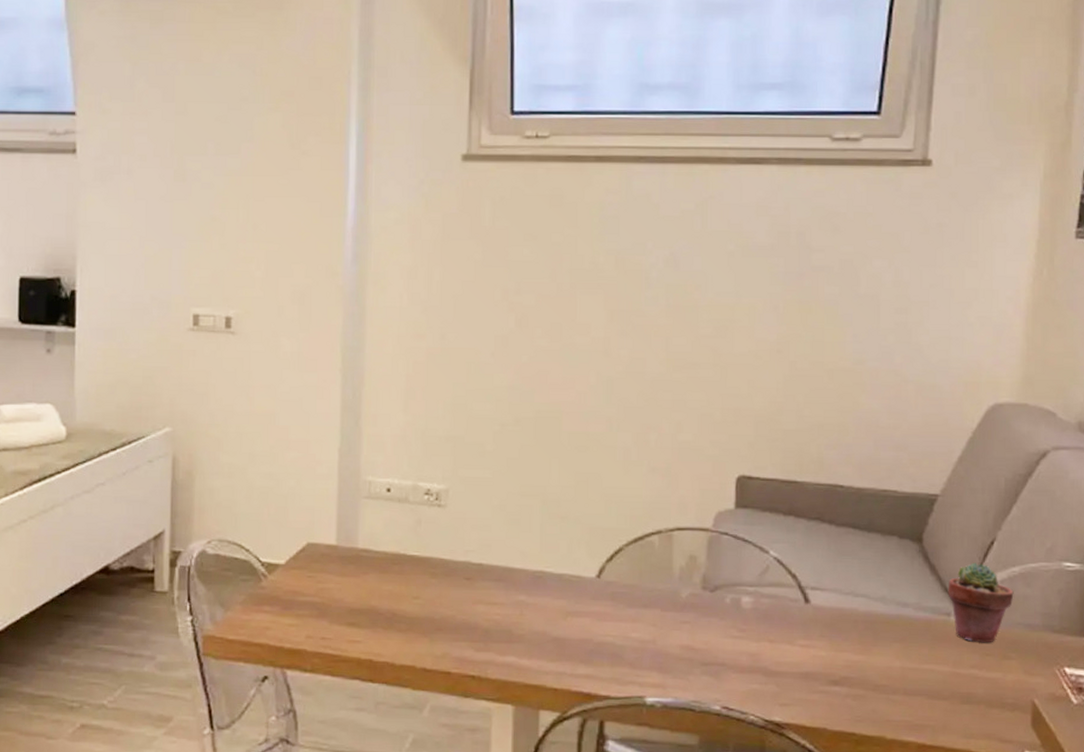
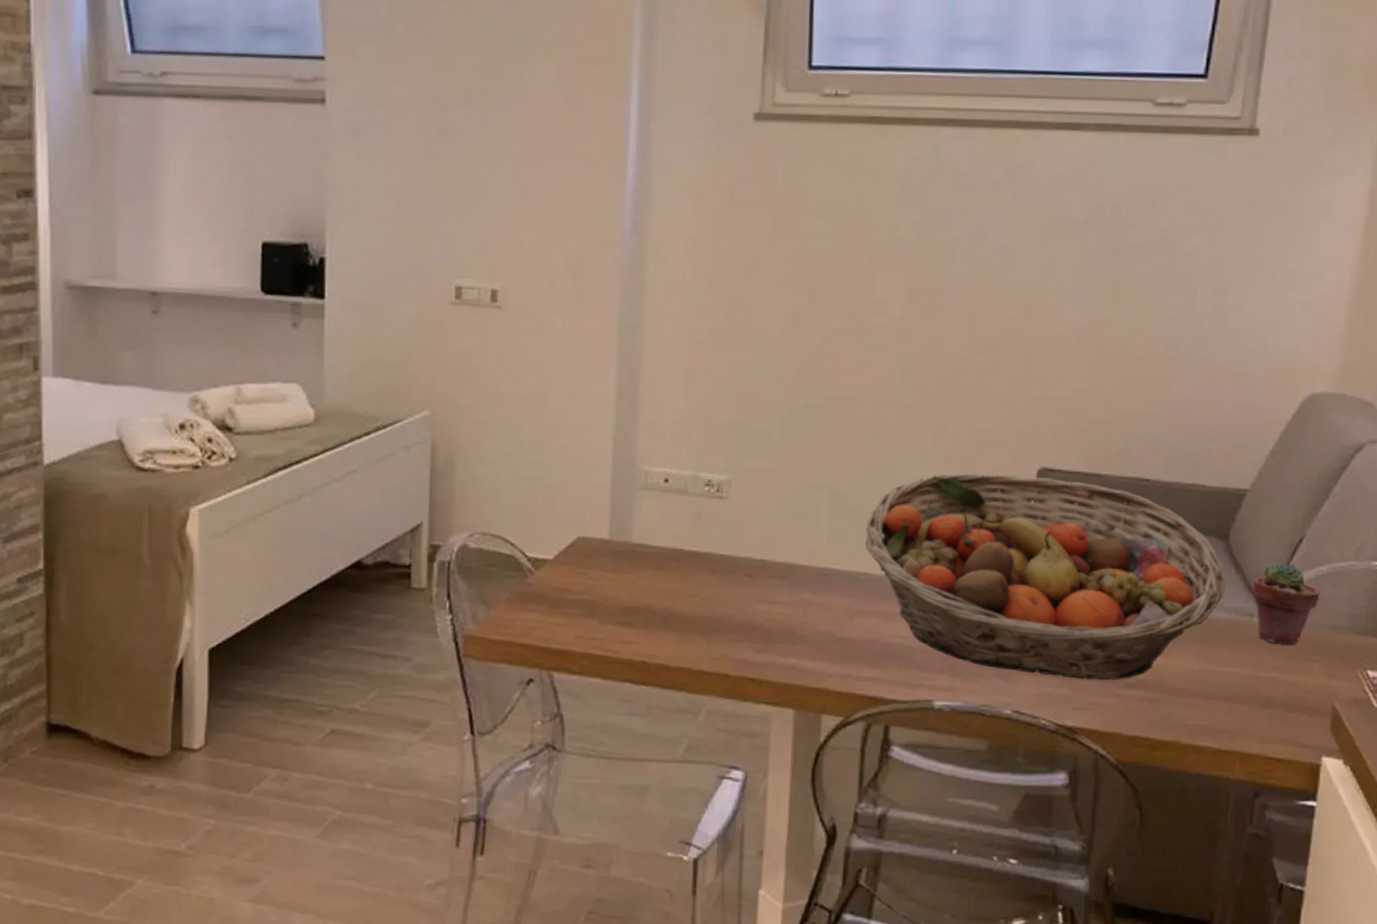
fruit basket: none [575,481,921,678] -> present [864,473,1225,681]

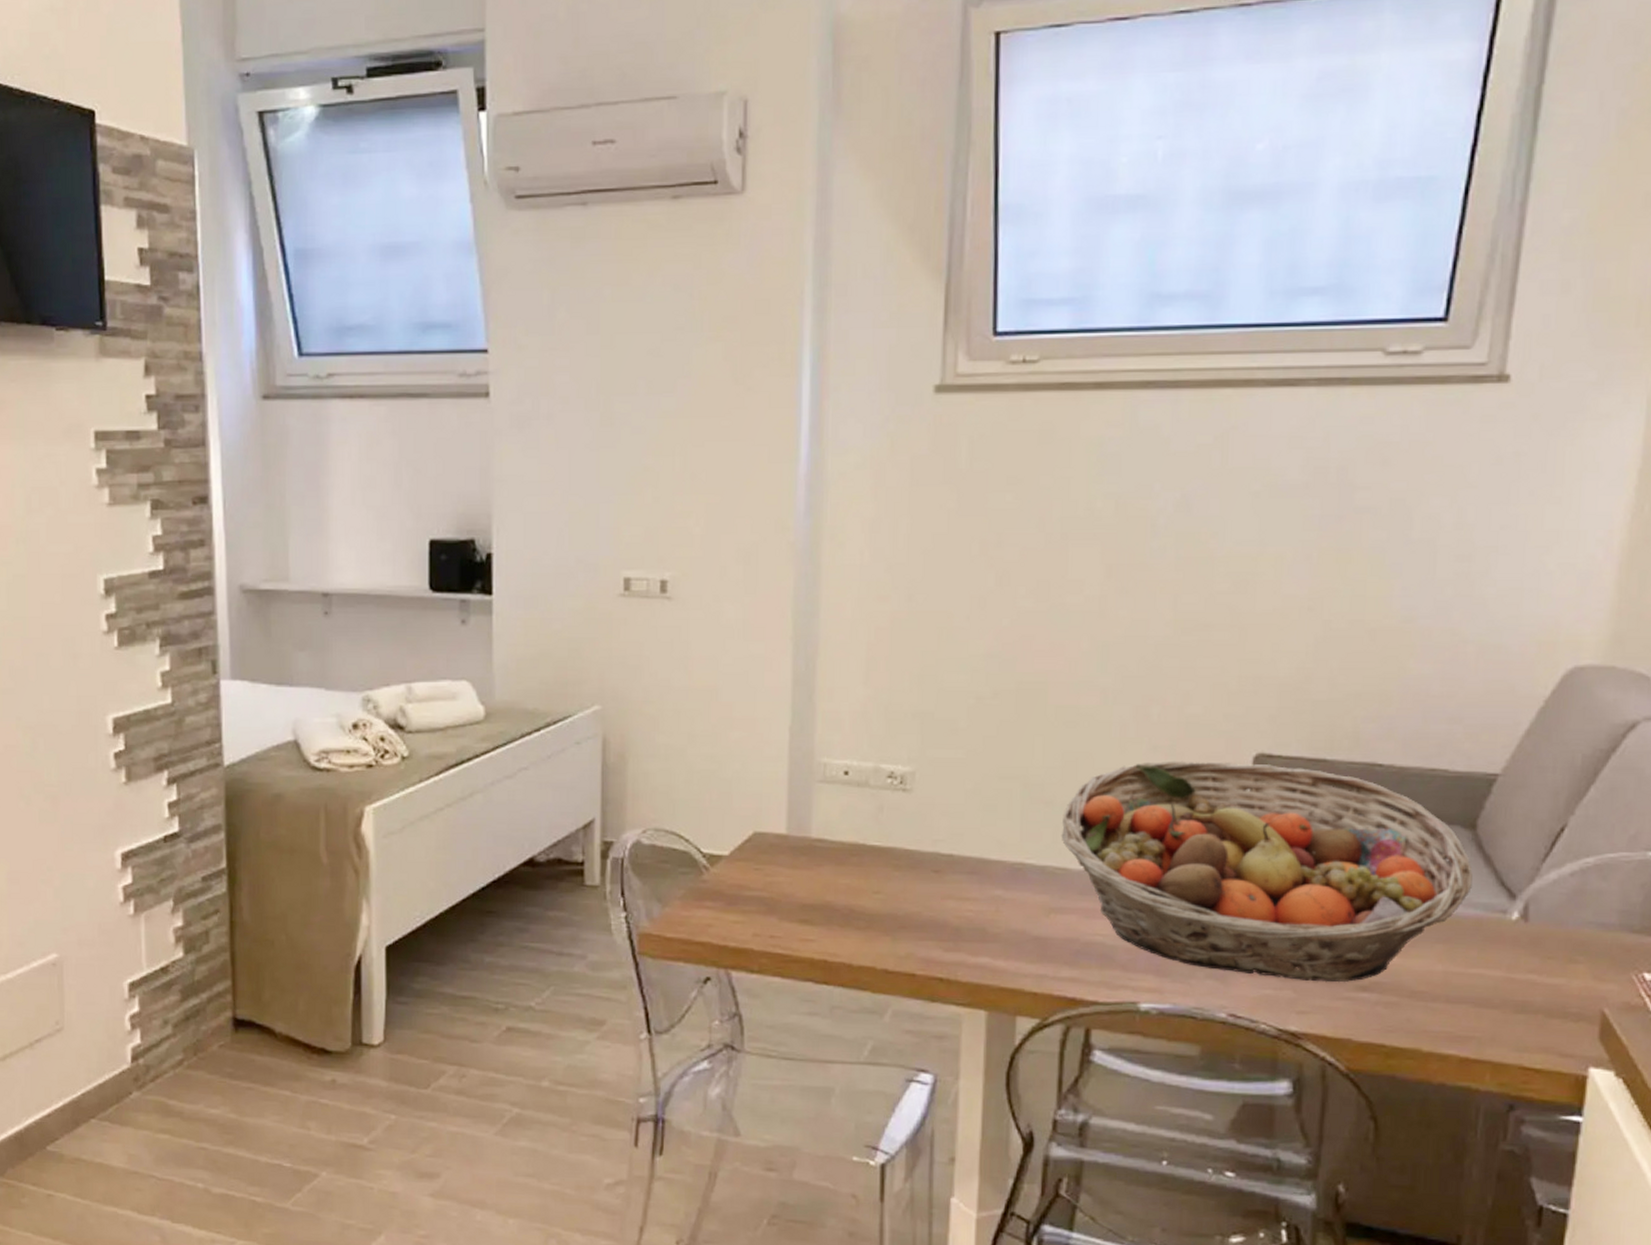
potted succulent: present [1252,561,1320,645] -> none [1504,852,1586,945]

